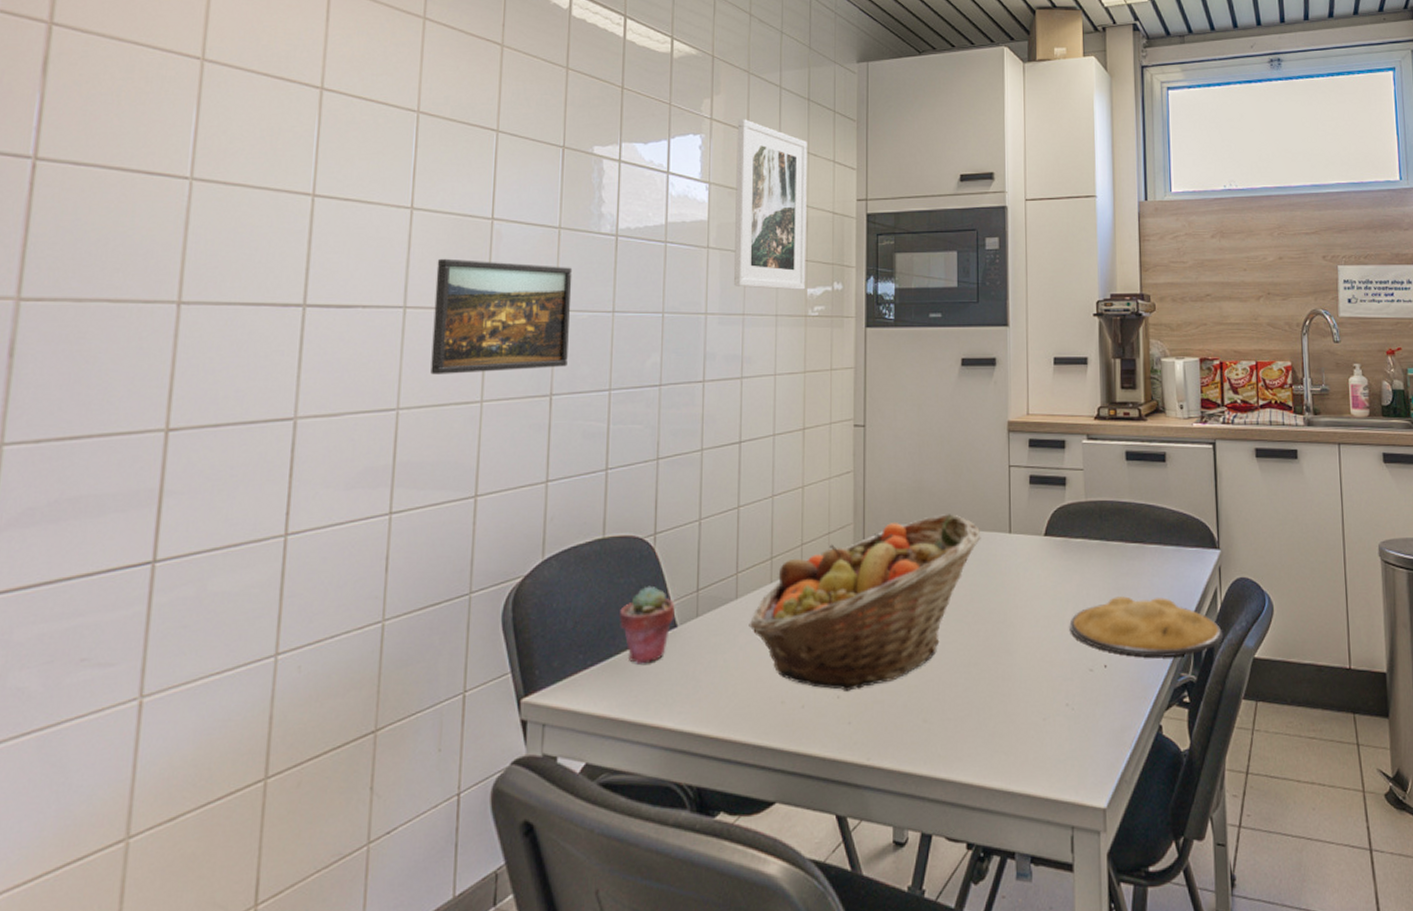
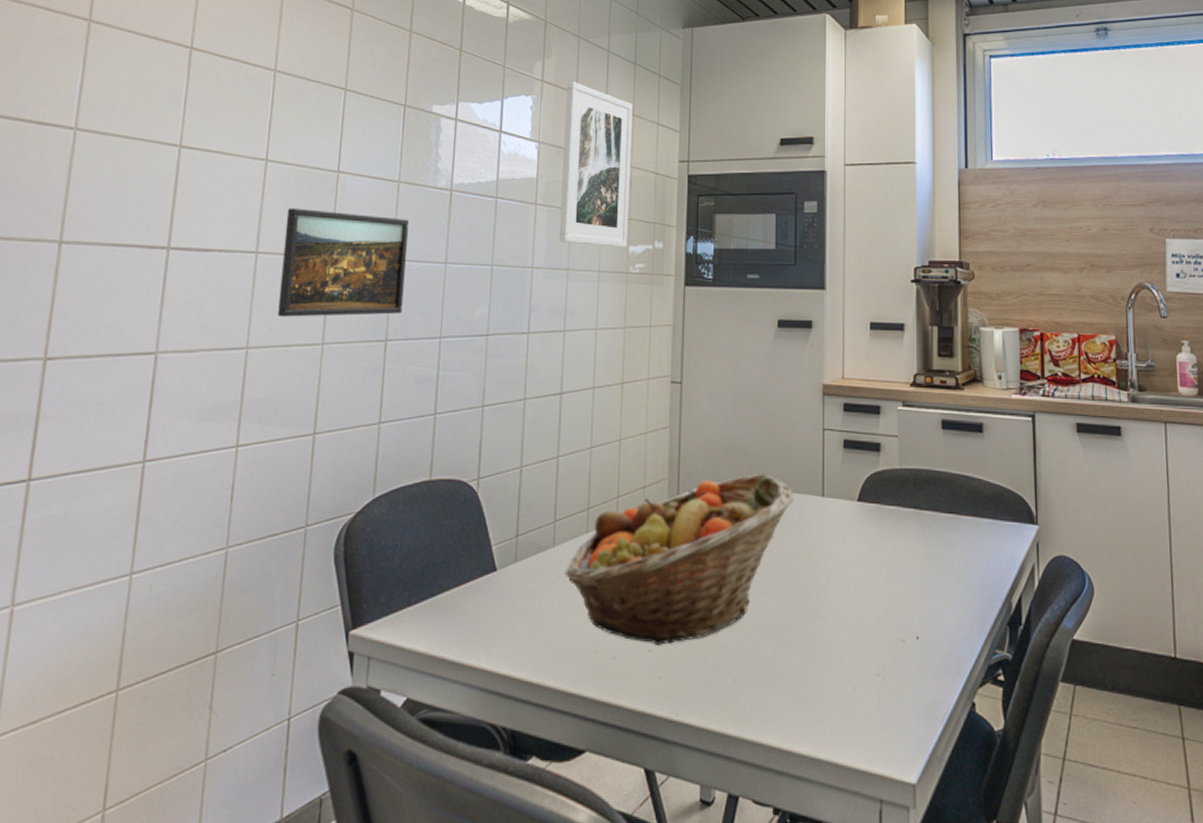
potted succulent: present [618,585,676,664] -> none [442,529,496,605]
plate: present [1069,596,1223,658] -> none [881,567,1041,634]

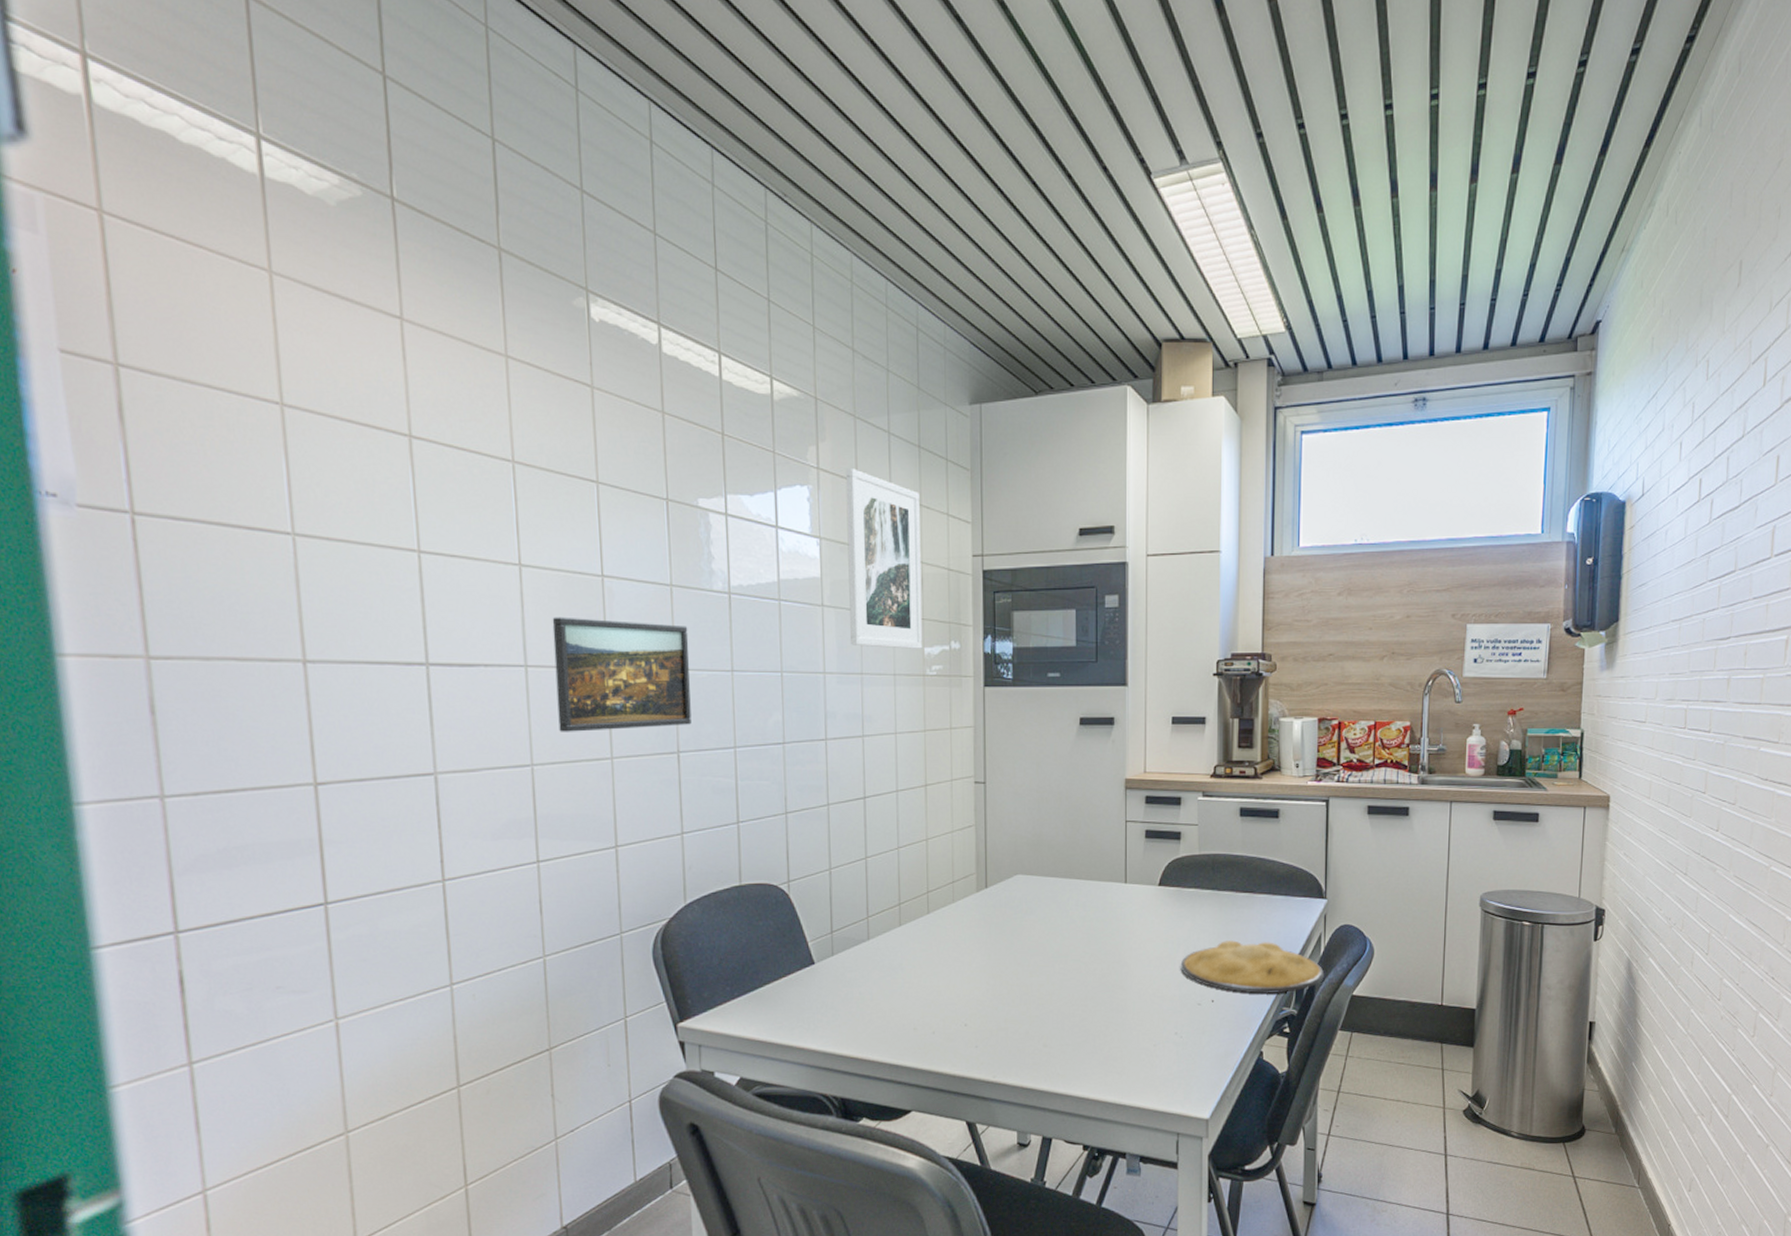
fruit basket: present [564,474,794,645] -> none [881,865,1098,1020]
plate: none [881,567,1041,634] -> present [1180,940,1325,995]

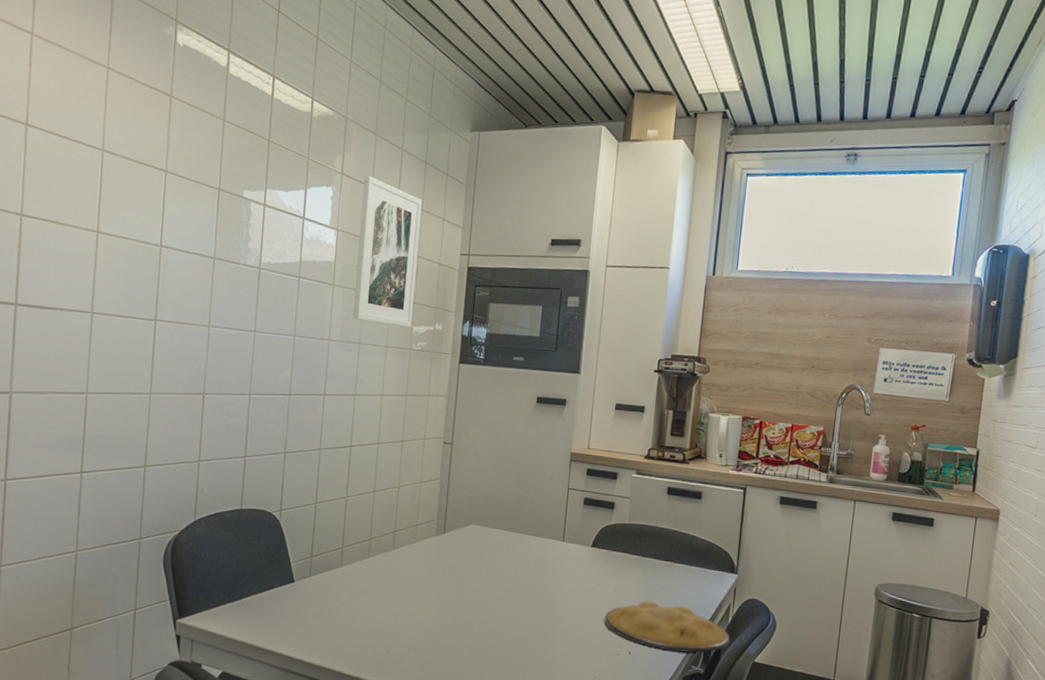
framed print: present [552,617,692,732] -> none [112,275,224,372]

